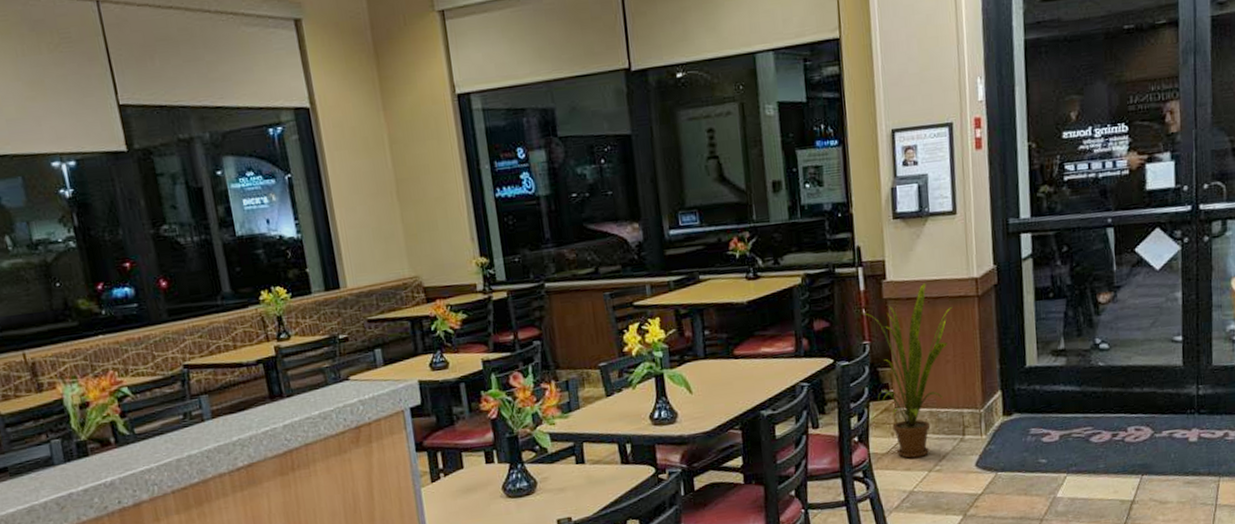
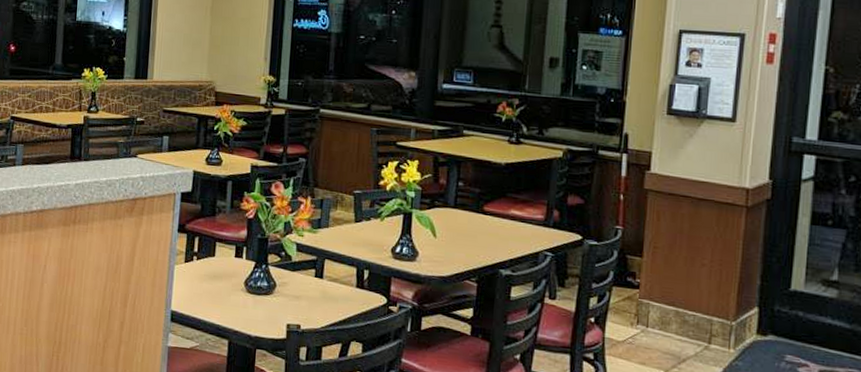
house plant: present [861,282,952,458] -> none [618,182,717,355]

